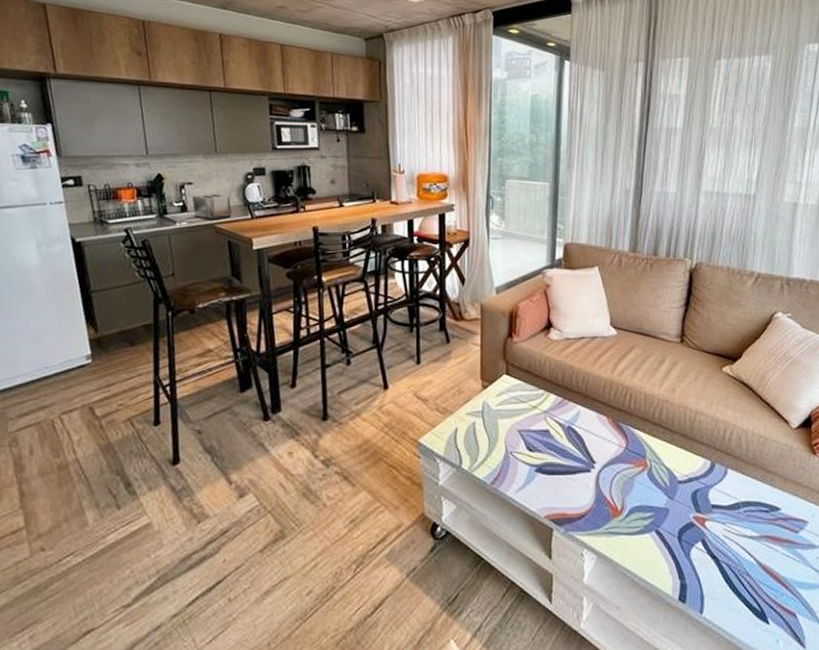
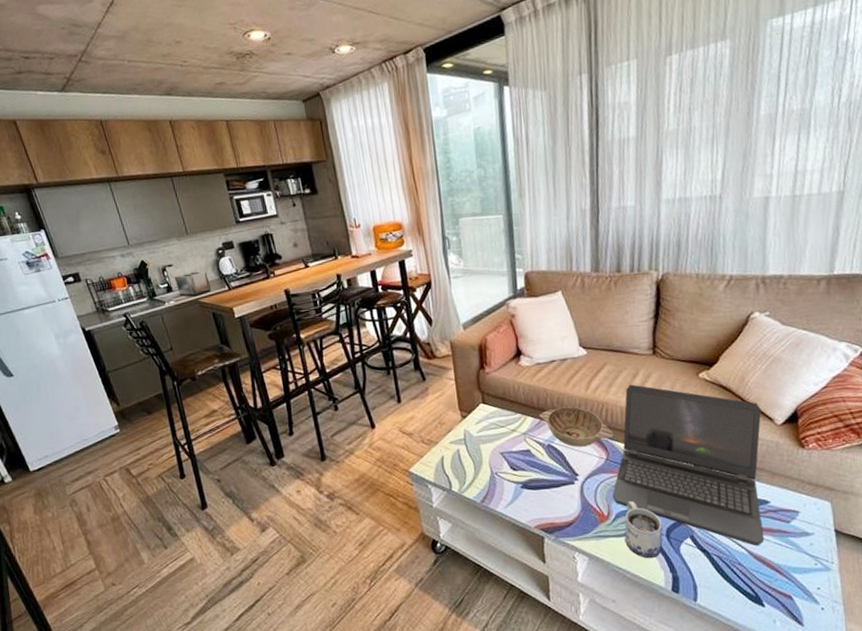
decorative bowl: none [562,387,636,432] -> present [539,406,614,447]
laptop computer: none [627,371,778,556] -> present [612,384,764,546]
mug: none [636,495,675,562] -> present [624,500,663,559]

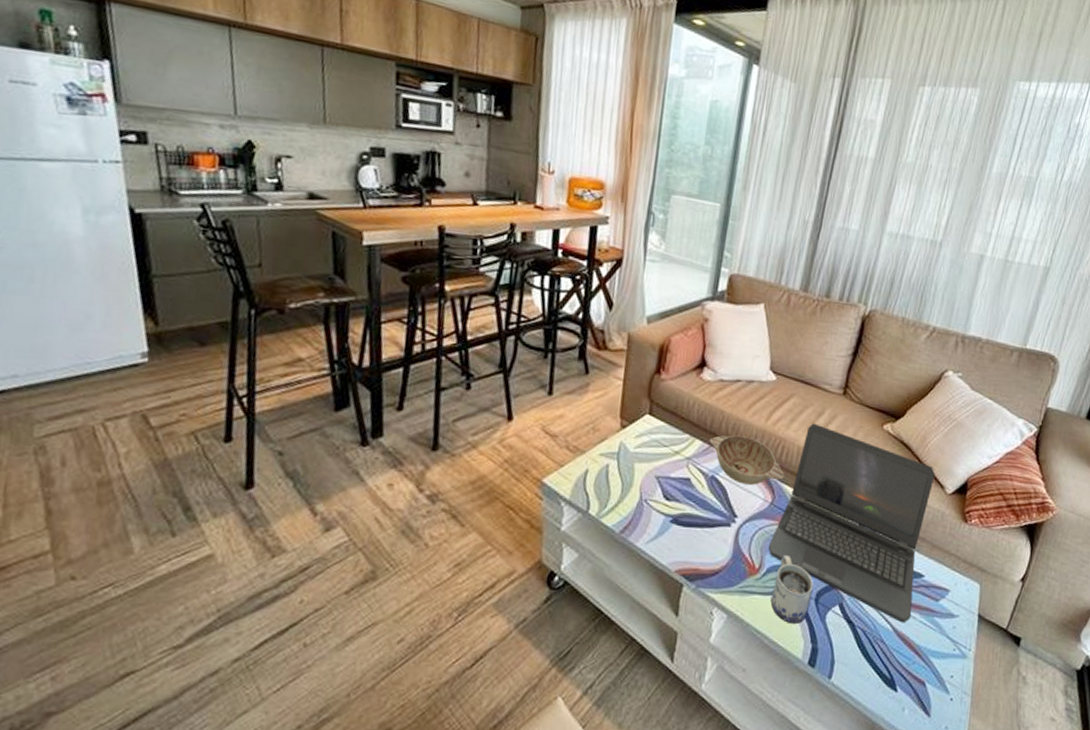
toaster: present [174,271,211,297] -> none [289,171,340,206]

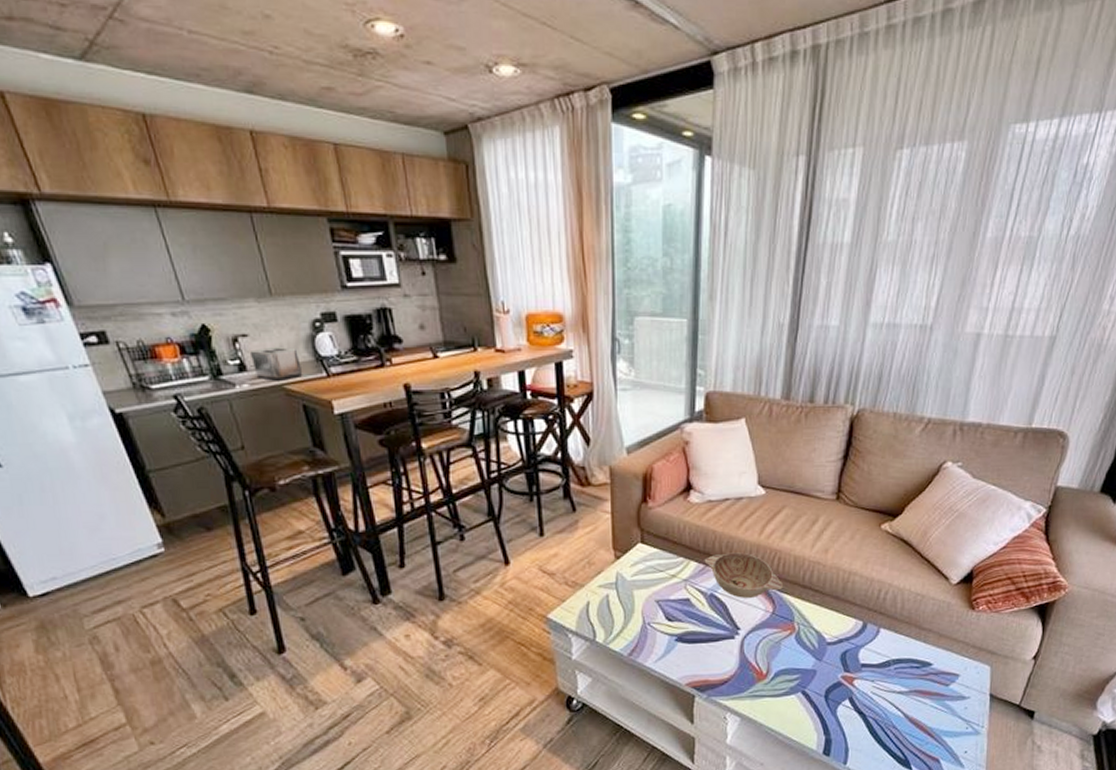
toaster: none [289,171,340,206] -> present [249,347,302,381]
laptop computer: present [768,423,935,623] -> none [773,531,939,709]
mug: present [770,554,814,625] -> none [781,658,822,721]

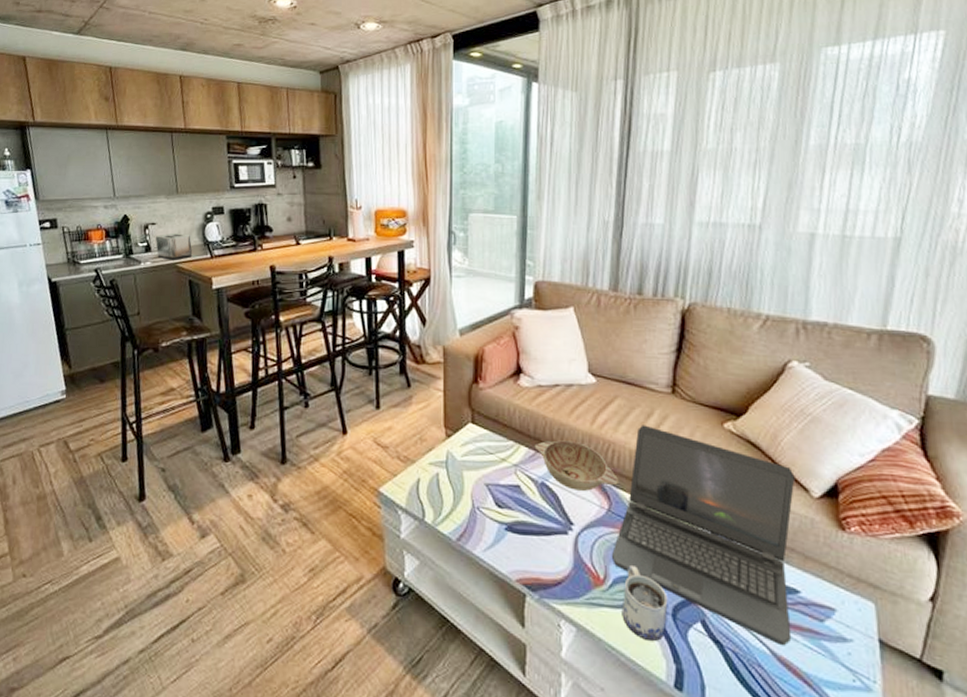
laptop computer: none [773,531,939,709] -> present [611,425,795,646]
mug: none [781,658,822,721] -> present [621,564,668,642]

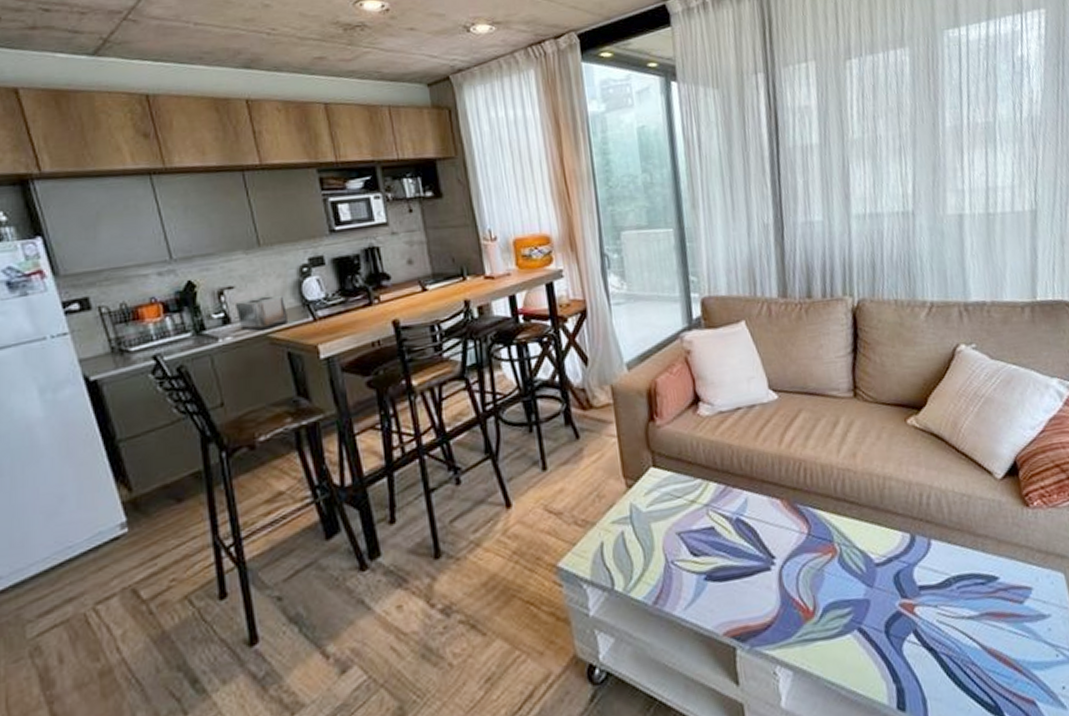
decorative bowl: present [534,440,619,491] -> none [723,466,815,520]
laptop computer: present [611,425,795,646] -> none [817,435,997,638]
mug: present [621,564,668,642] -> none [834,587,882,667]

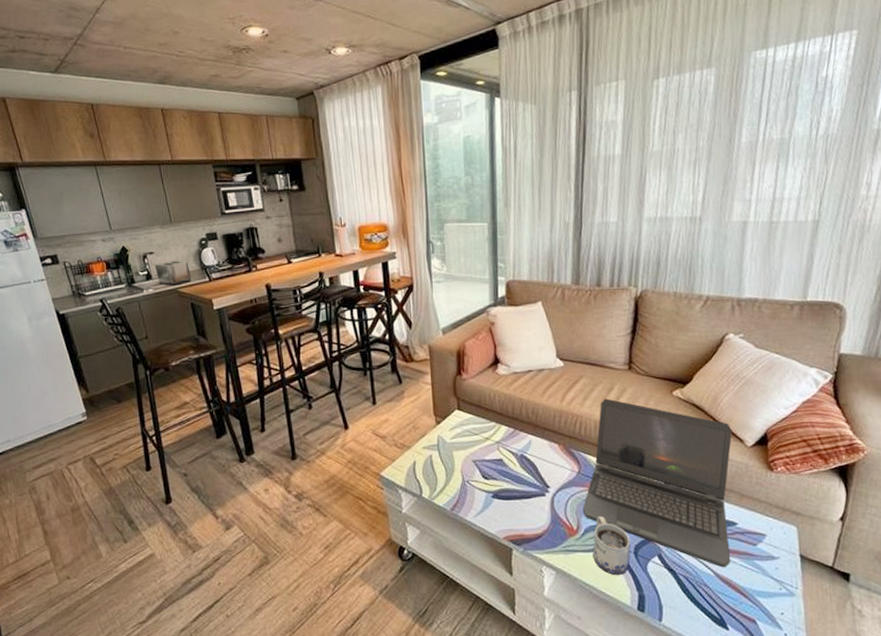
laptop computer: none [817,435,997,638] -> present [582,398,733,568]
mug: none [834,587,882,667] -> present [592,515,631,576]

